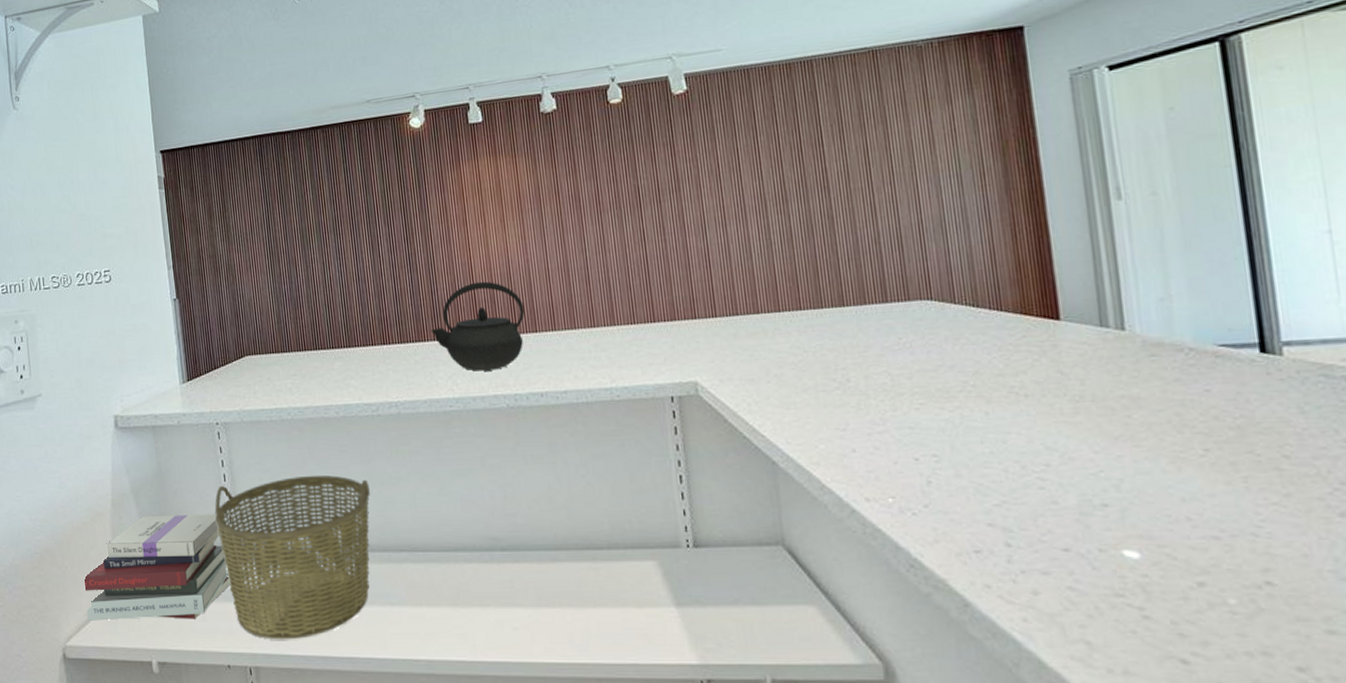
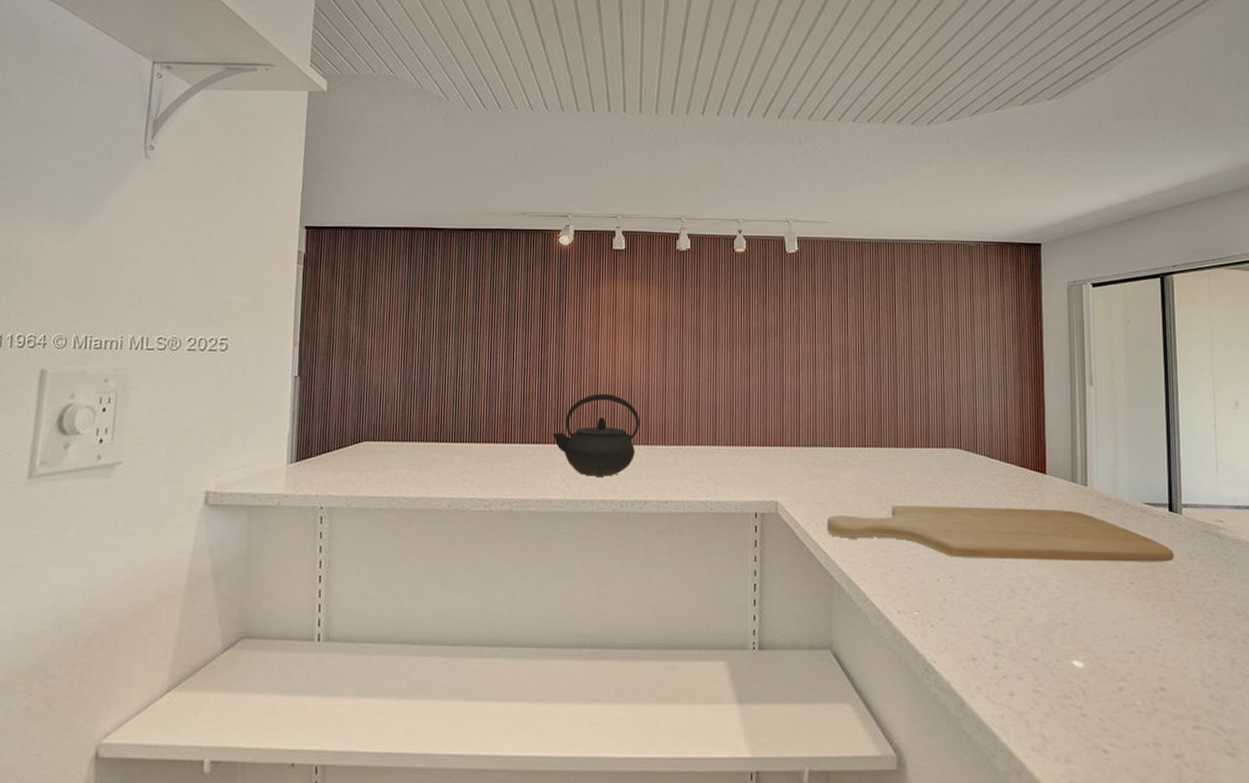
books: present [85,514,231,621] -> none [132,601,309,715]
basket: present [214,475,371,640] -> none [303,566,472,736]
chopping board: none [760,363,1274,432] -> present [826,506,1174,562]

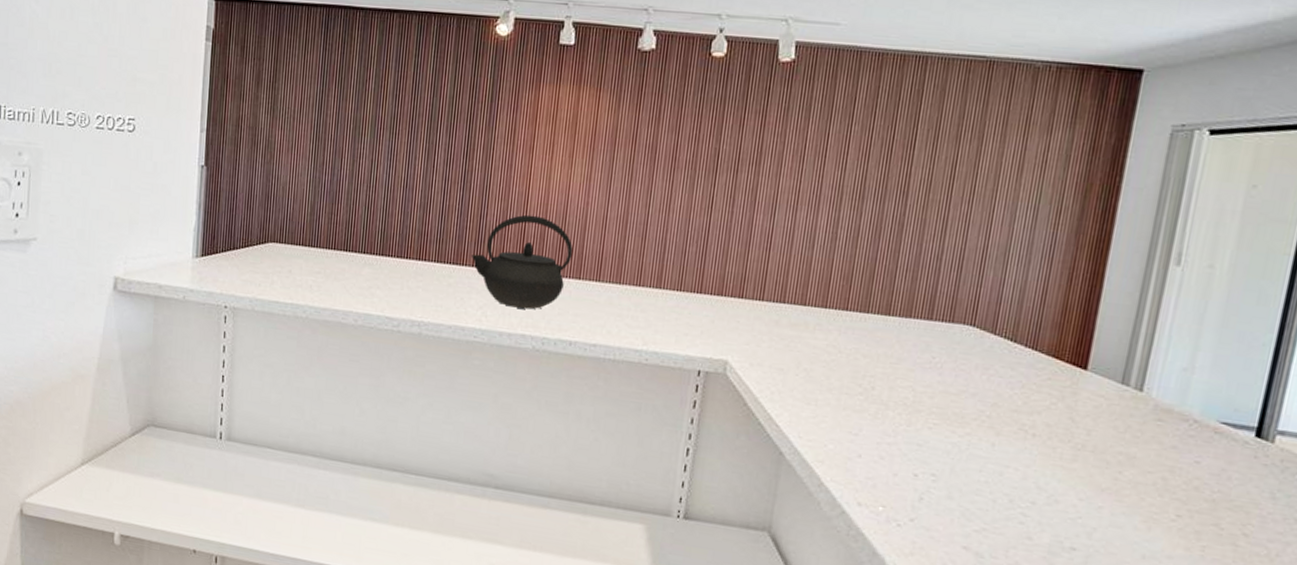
chopping board: present [826,506,1174,562] -> none [783,383,1250,499]

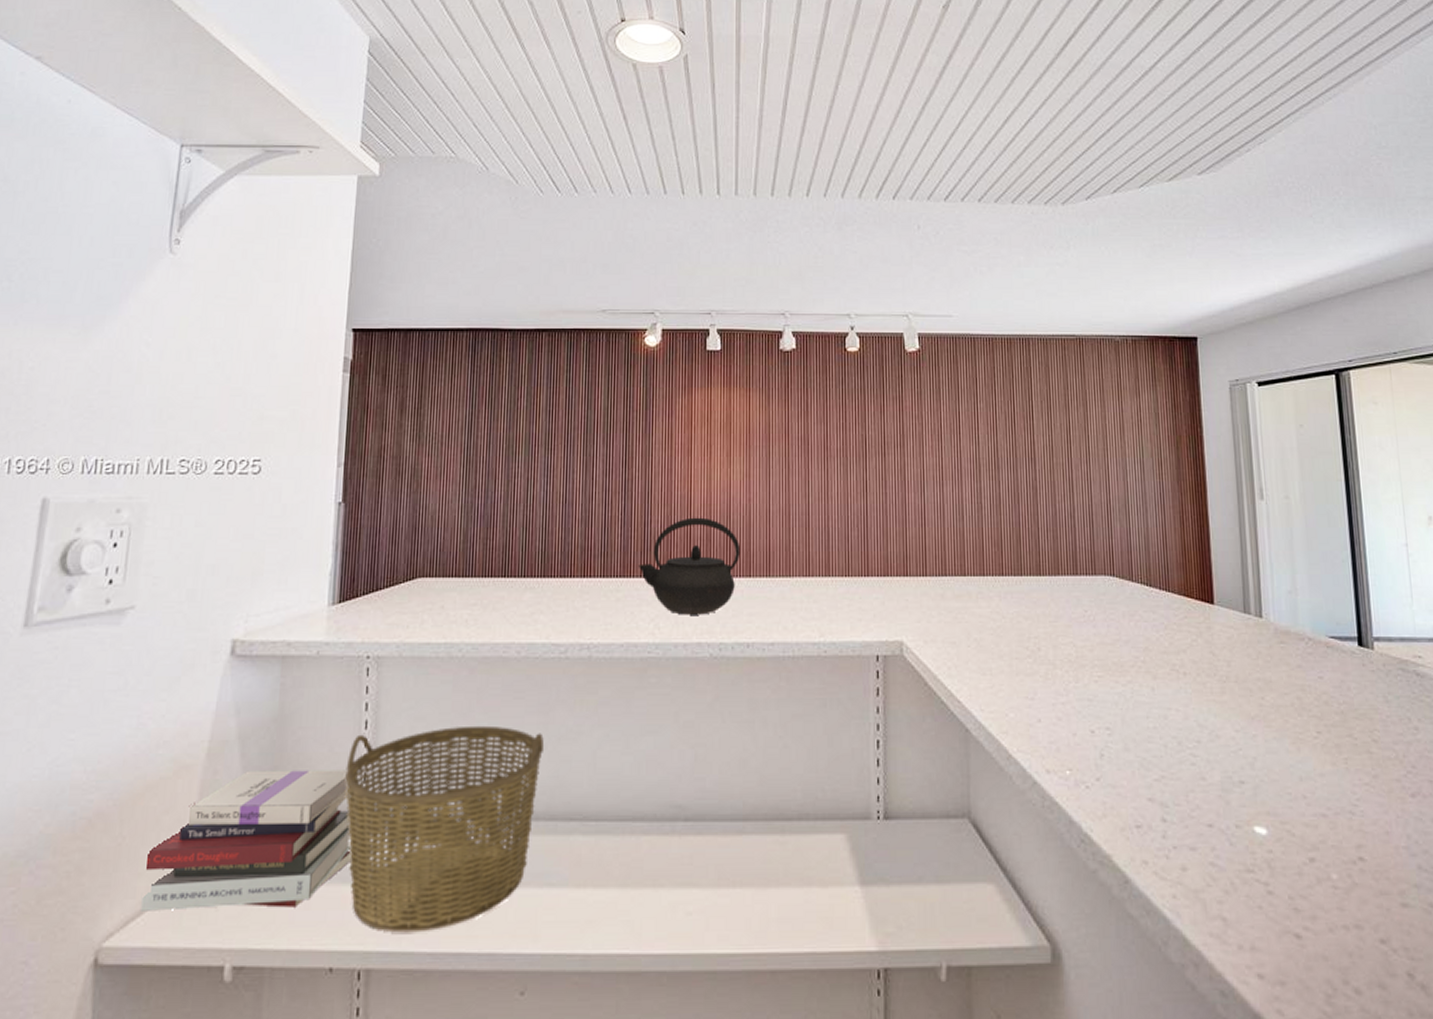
books: none [51,387,211,500] -> present [139,770,352,911]
basket: none [206,371,375,538] -> present [345,725,545,933]

